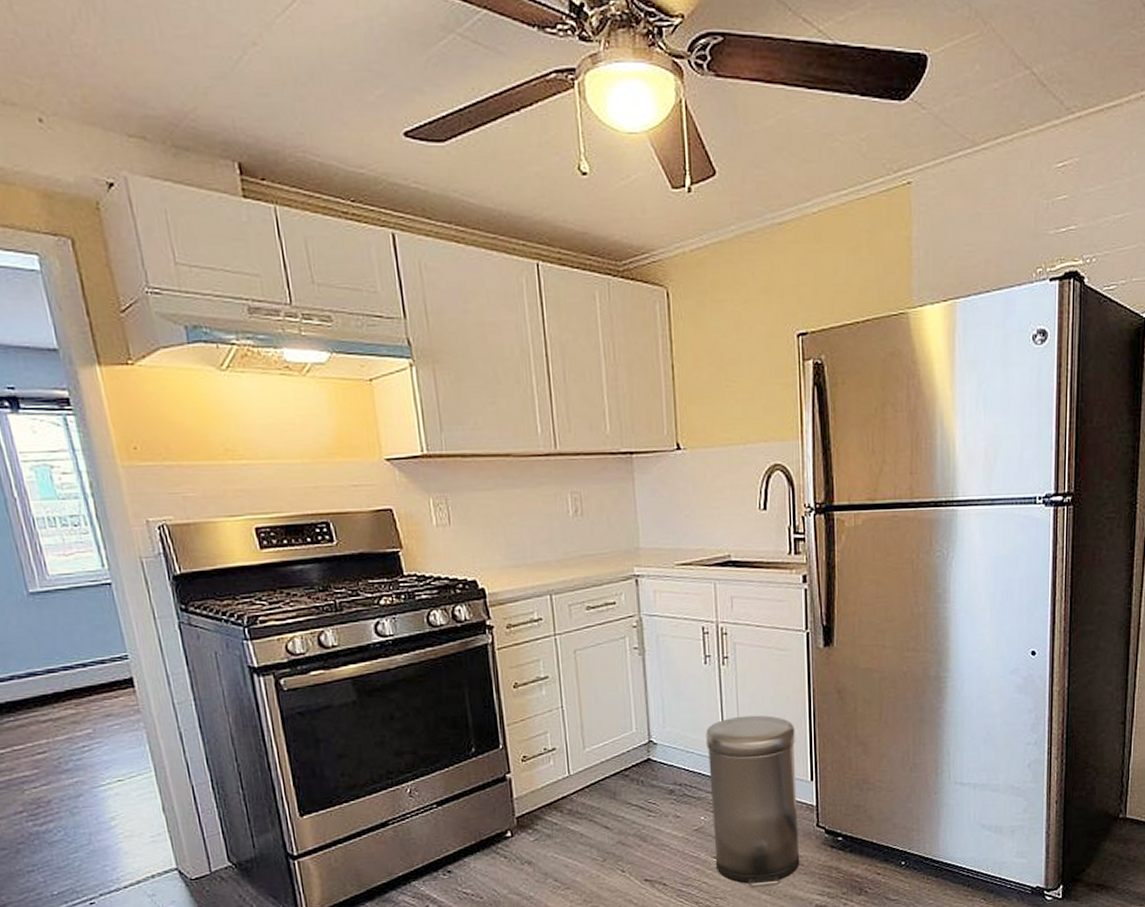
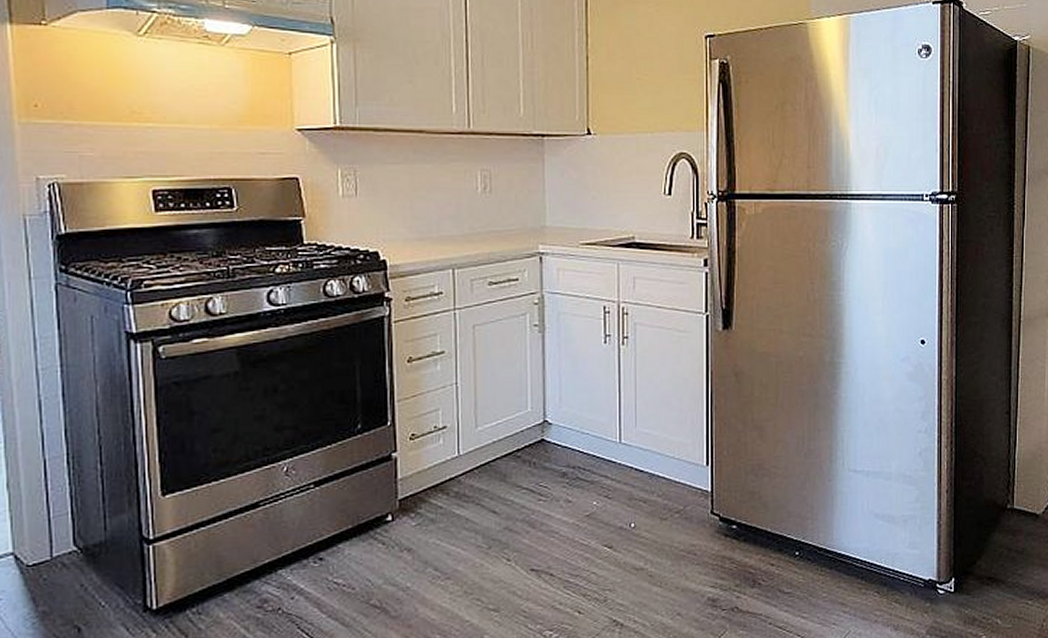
pedal bin: present [706,715,800,887] -> none [602,396,693,579]

